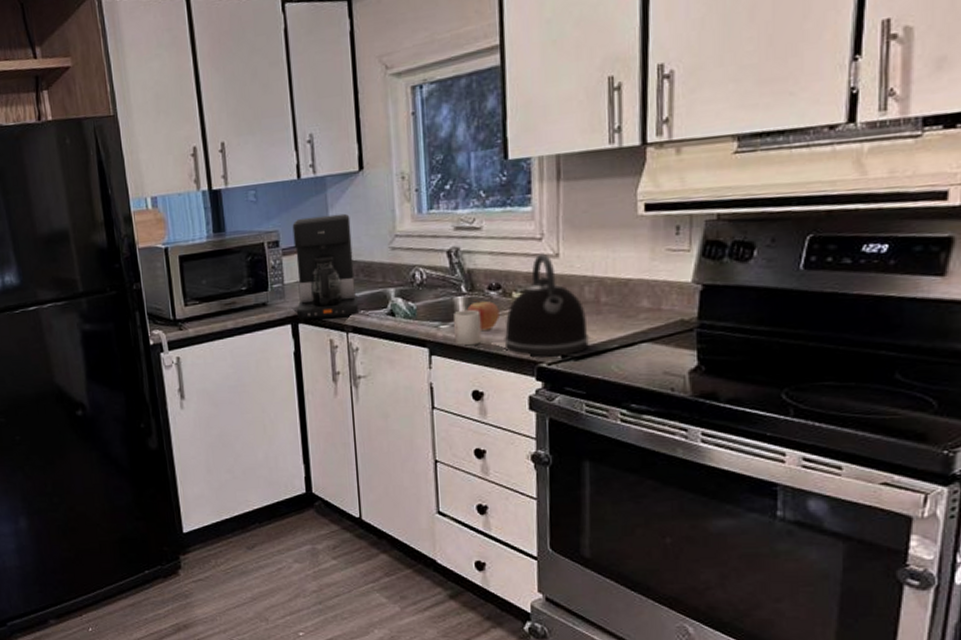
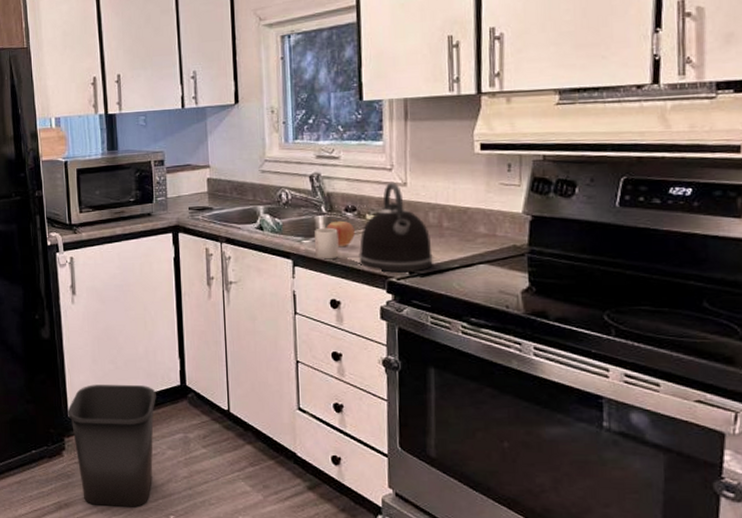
waste bin: none [182,495,280,627] -> present [68,384,156,508]
coffee maker: present [292,213,358,320] -> none [176,139,231,229]

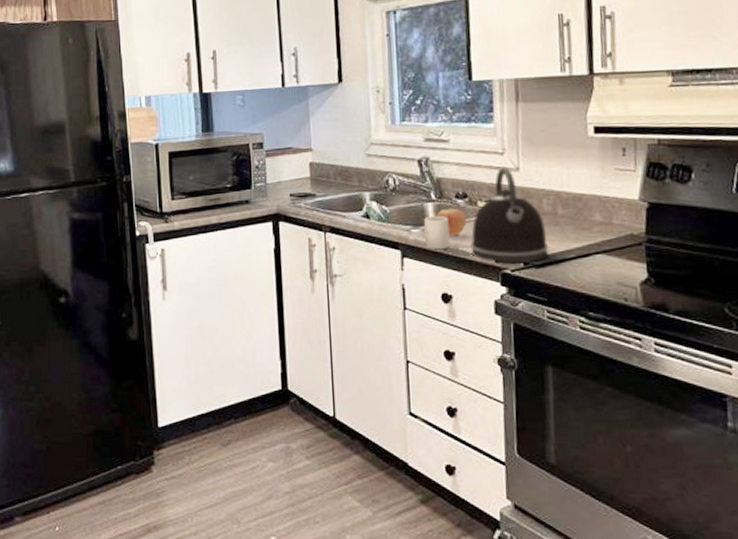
waste bin: present [68,384,156,508] -> none [157,390,255,529]

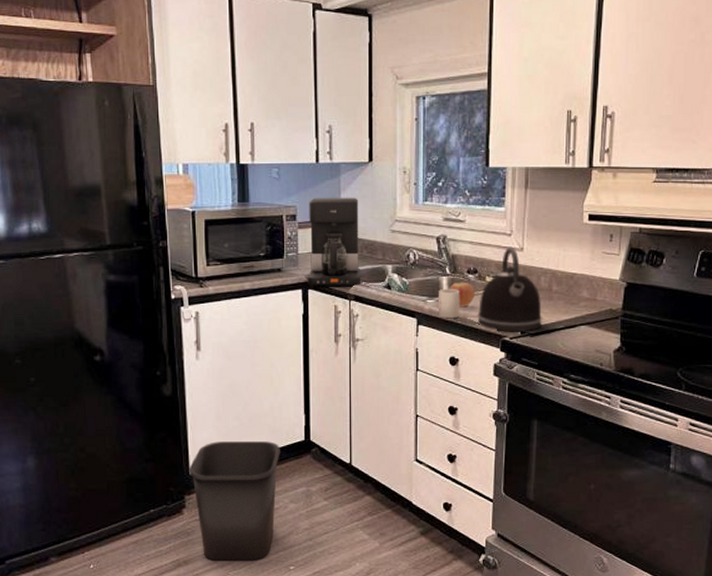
waste bin: none [157,390,255,529] -> present [189,441,280,562]
coffee maker: none [276,121,336,218] -> present [307,197,360,286]

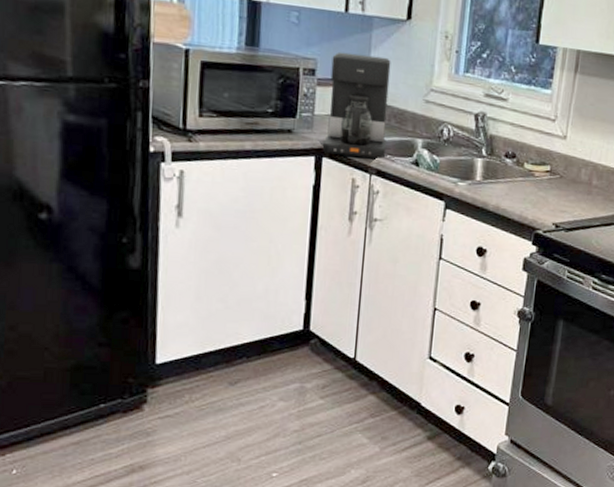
waste bin: present [189,441,280,562] -> none [155,326,273,468]
mug: present [437,288,460,319] -> none [469,171,495,206]
fruit: present [450,279,475,306] -> none [484,162,511,193]
kettle: present [476,246,543,332] -> none [510,133,580,226]

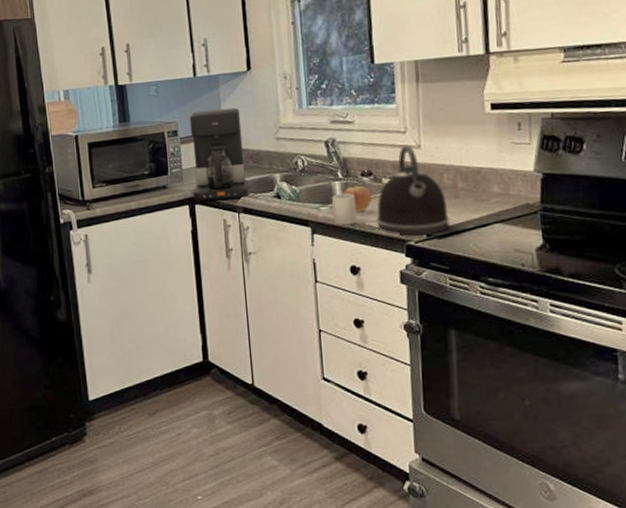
mug: none [469,171,495,206] -> present [331,193,357,226]
fruit: none [484,162,511,193] -> present [344,183,372,212]
kettle: none [510,133,580,226] -> present [375,144,450,236]

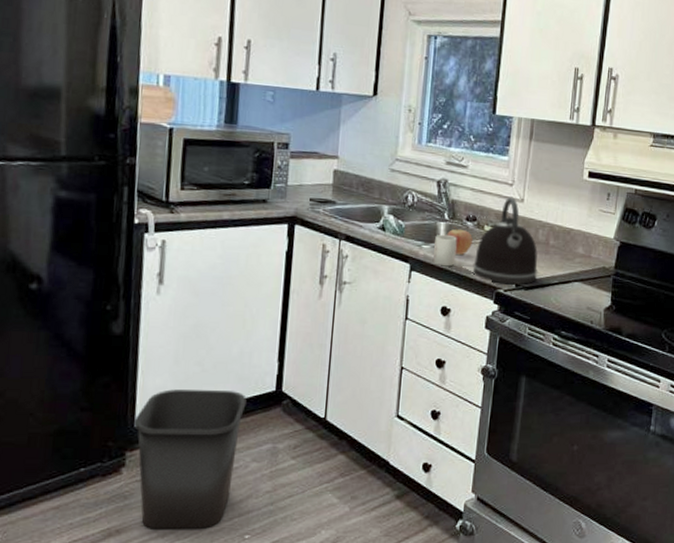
waste bin: none [88,363,179,492] -> present [134,389,247,531]
coffee maker: present [189,107,248,201] -> none [294,126,359,225]

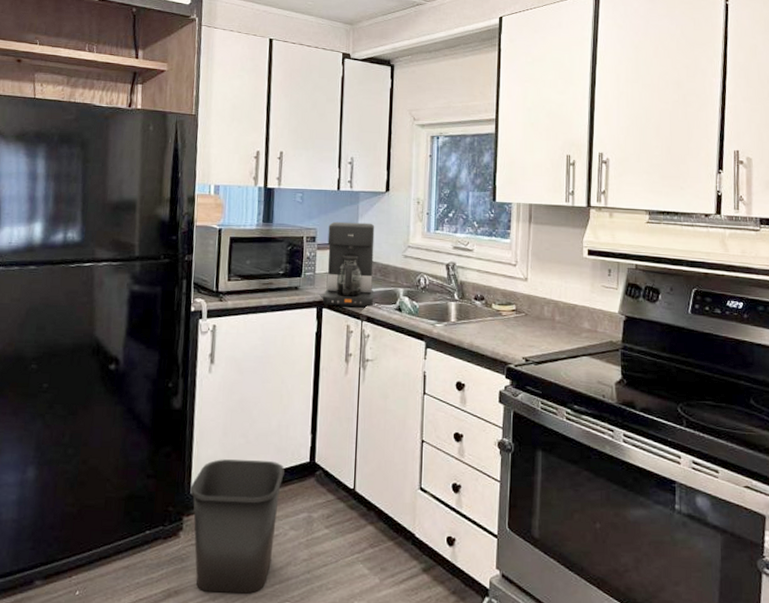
coffee maker: none [294,126,359,225] -> present [322,221,375,307]
mug: present [433,234,457,267] -> none [445,313,467,344]
fruit: present [447,226,473,255] -> none [458,305,482,332]
kettle: present [471,196,539,285] -> none [482,276,547,360]

